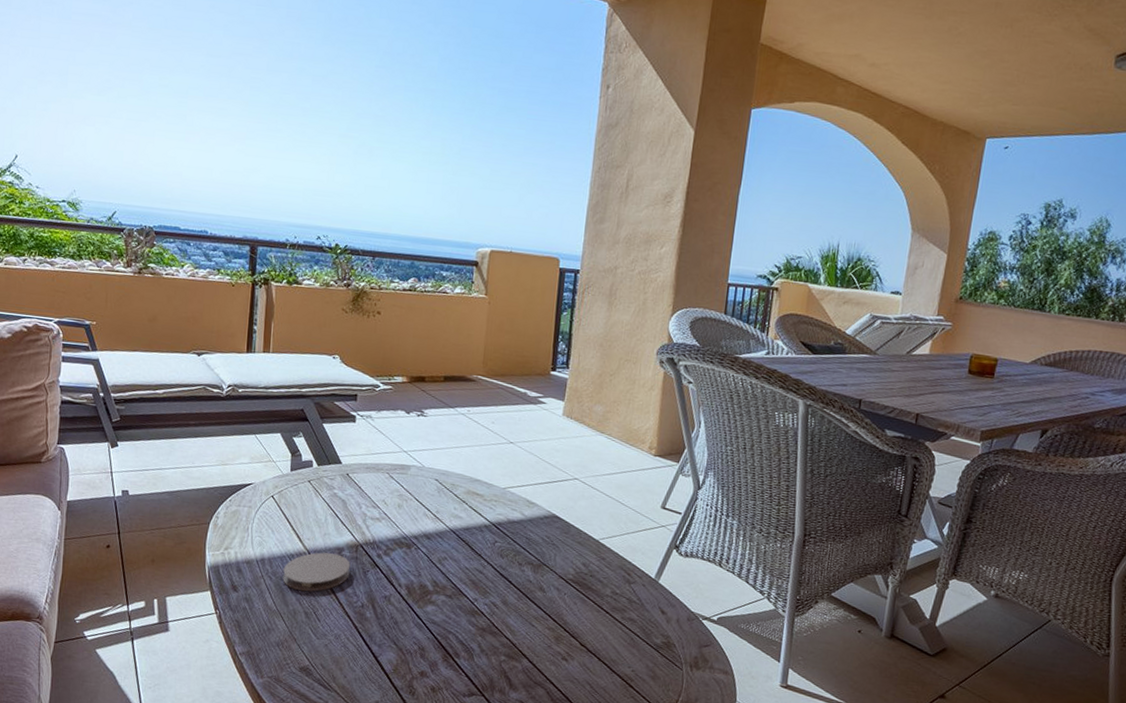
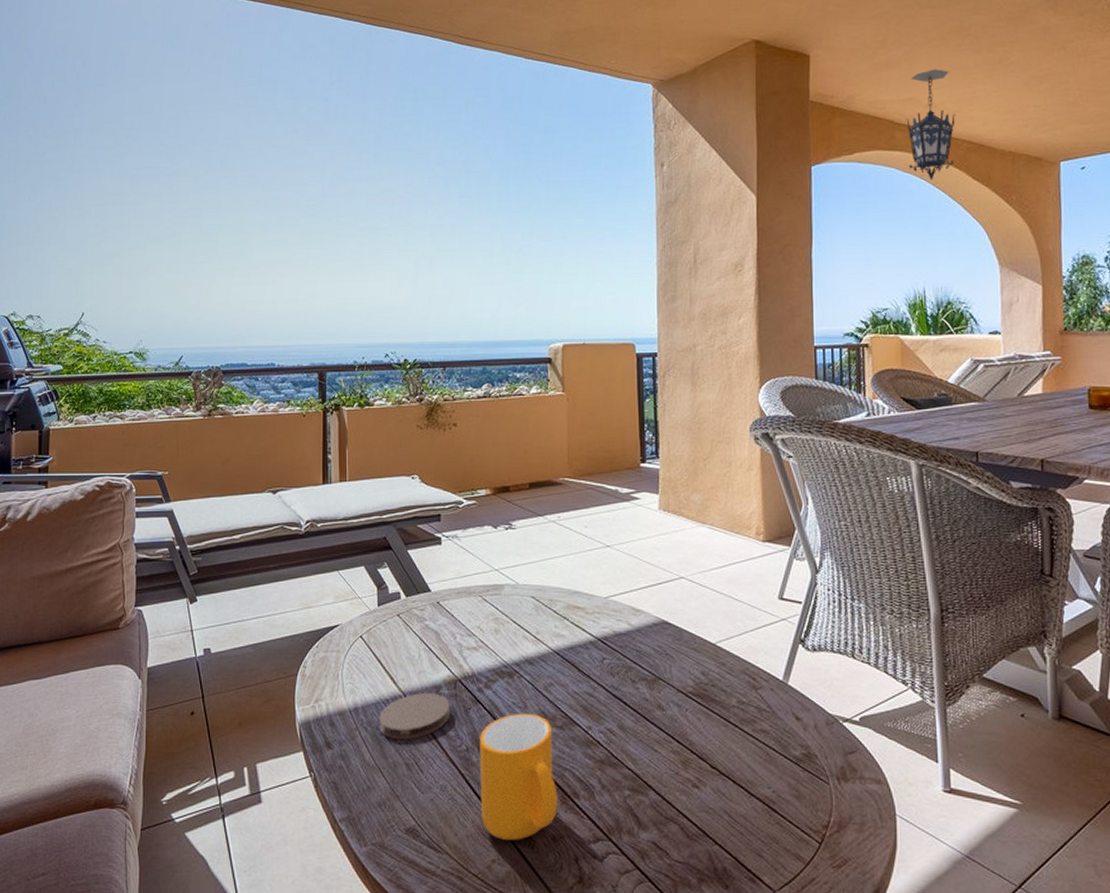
mug: none [369,580,442,687] -> present [480,713,558,840]
hanging lantern: none [844,29,898,140] -> present [906,69,955,180]

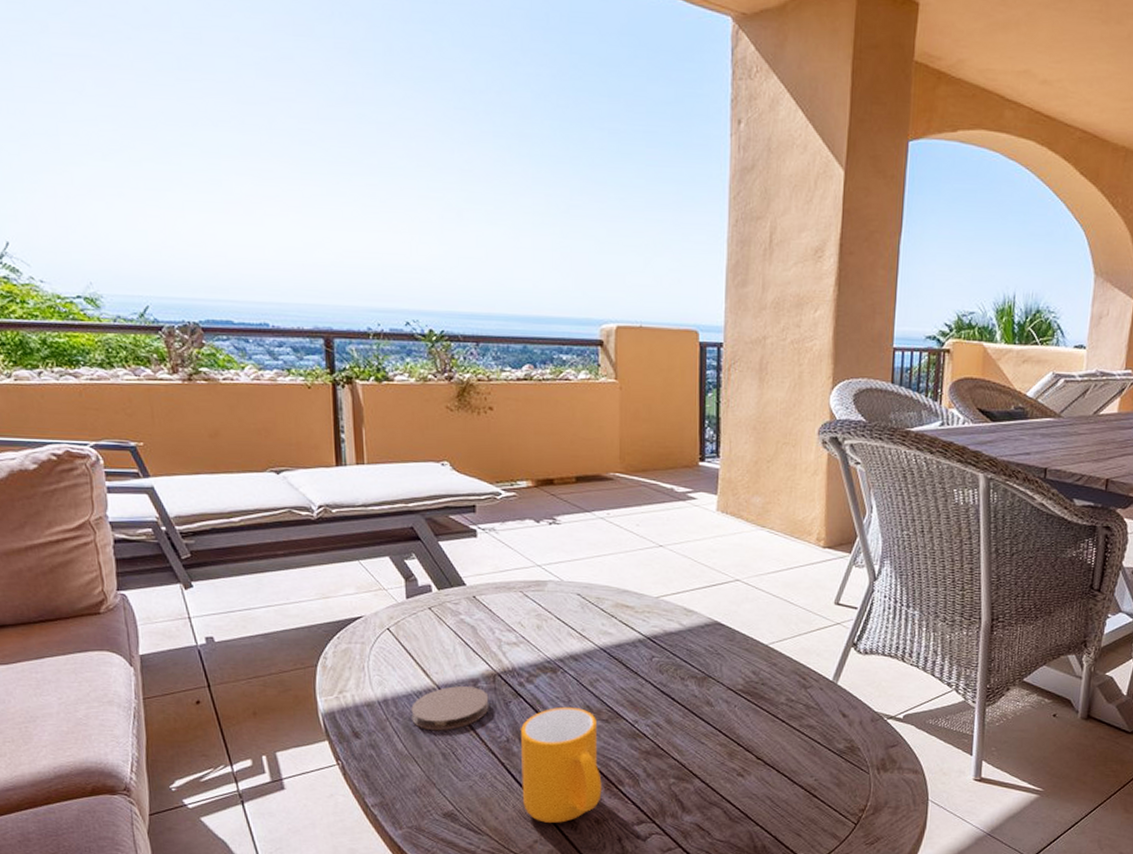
hanging lantern: present [906,69,955,180] -> none [1015,38,1072,172]

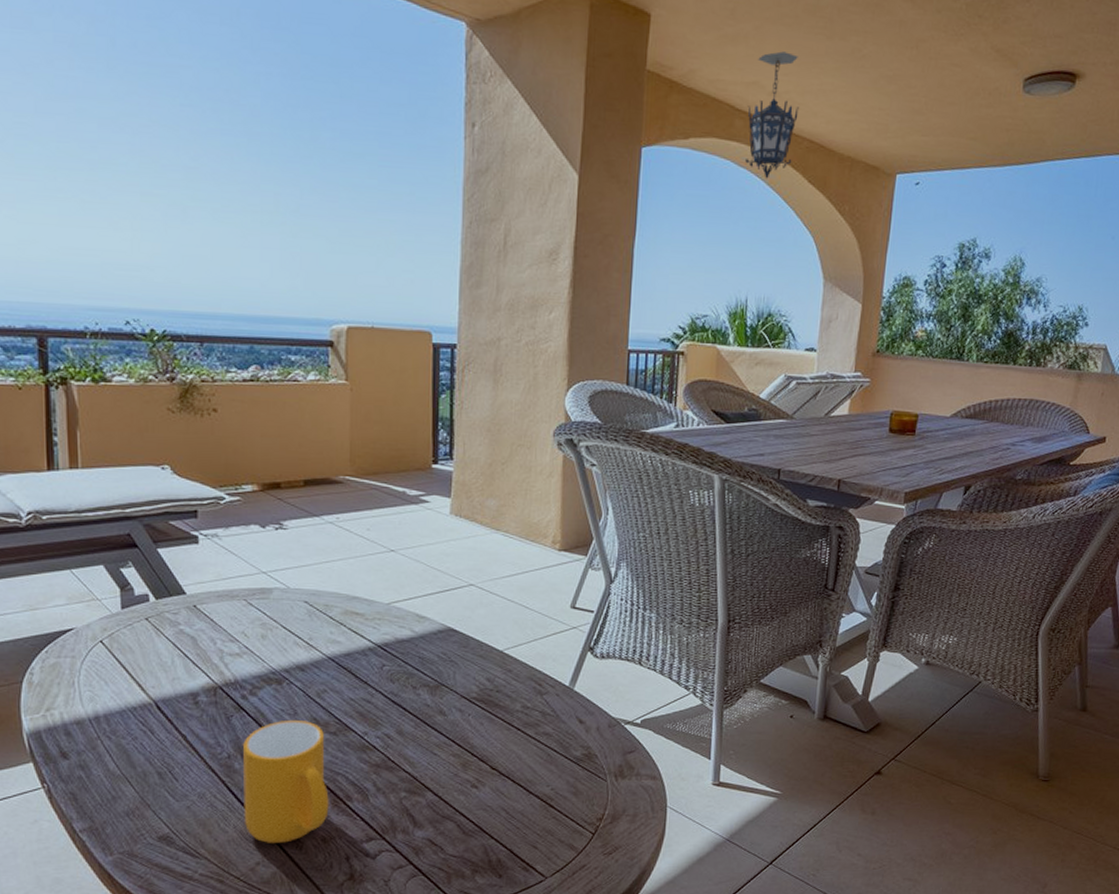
coaster: present [411,686,489,731] -> none [125,701,209,749]
hanging lantern: none [1015,38,1072,172] -> present [745,51,799,179]

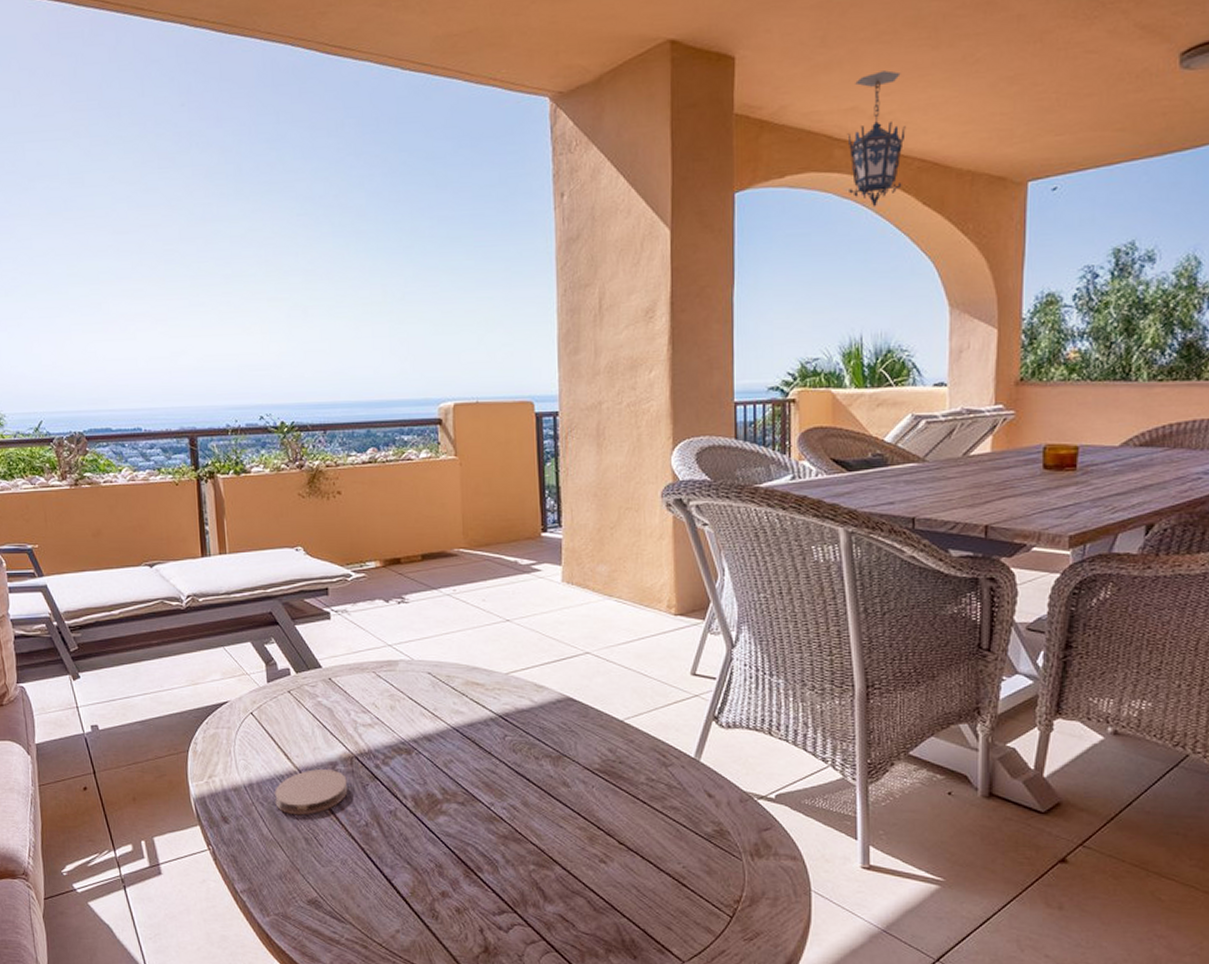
coaster: none [125,701,209,749] -> present [275,769,348,815]
mug: present [243,719,329,843] -> none [379,789,461,912]

